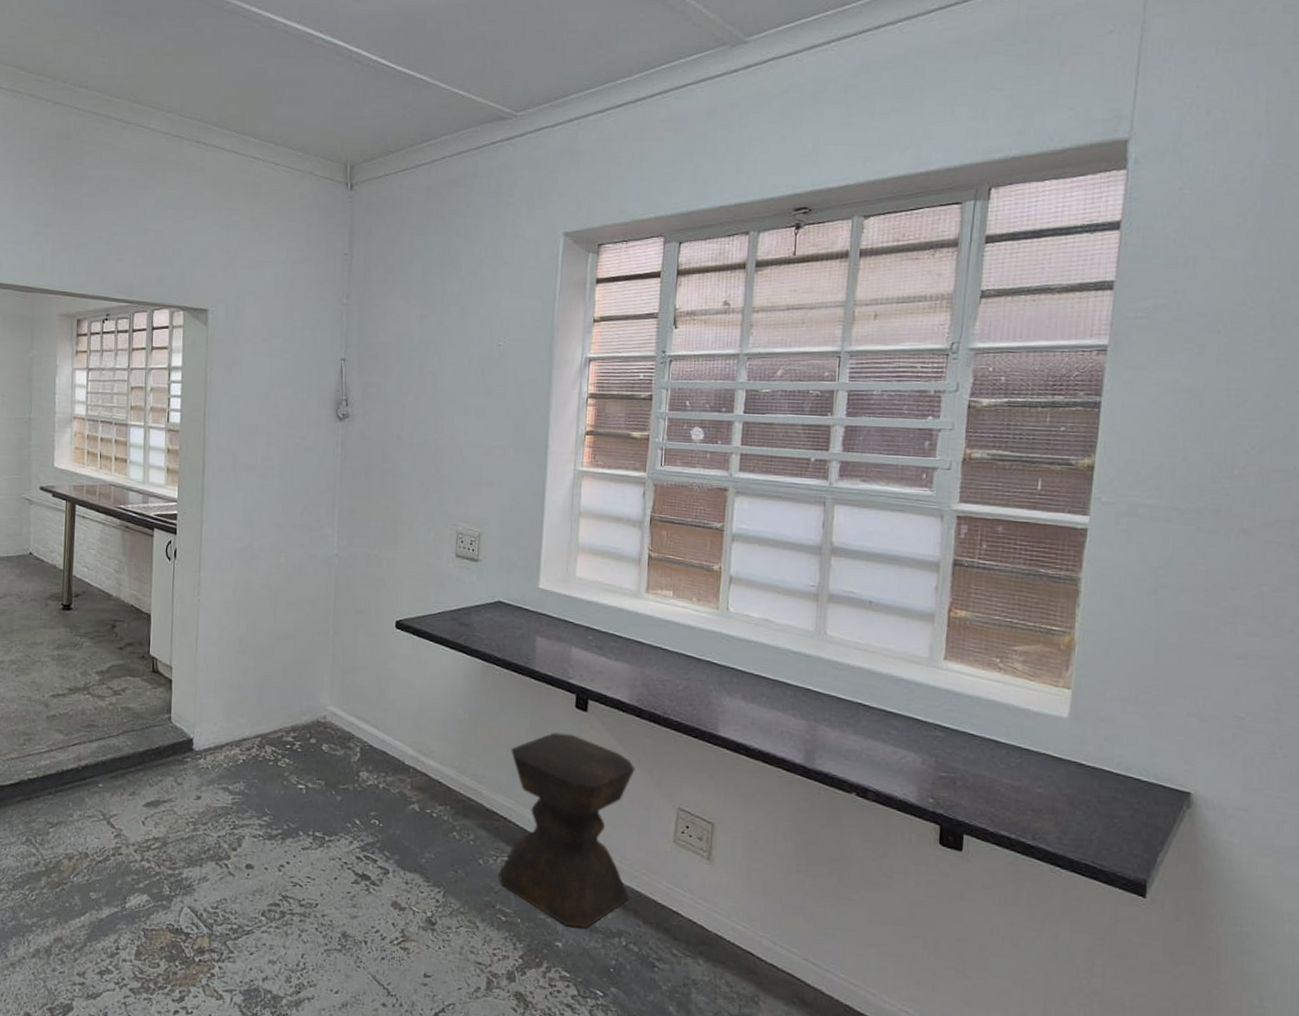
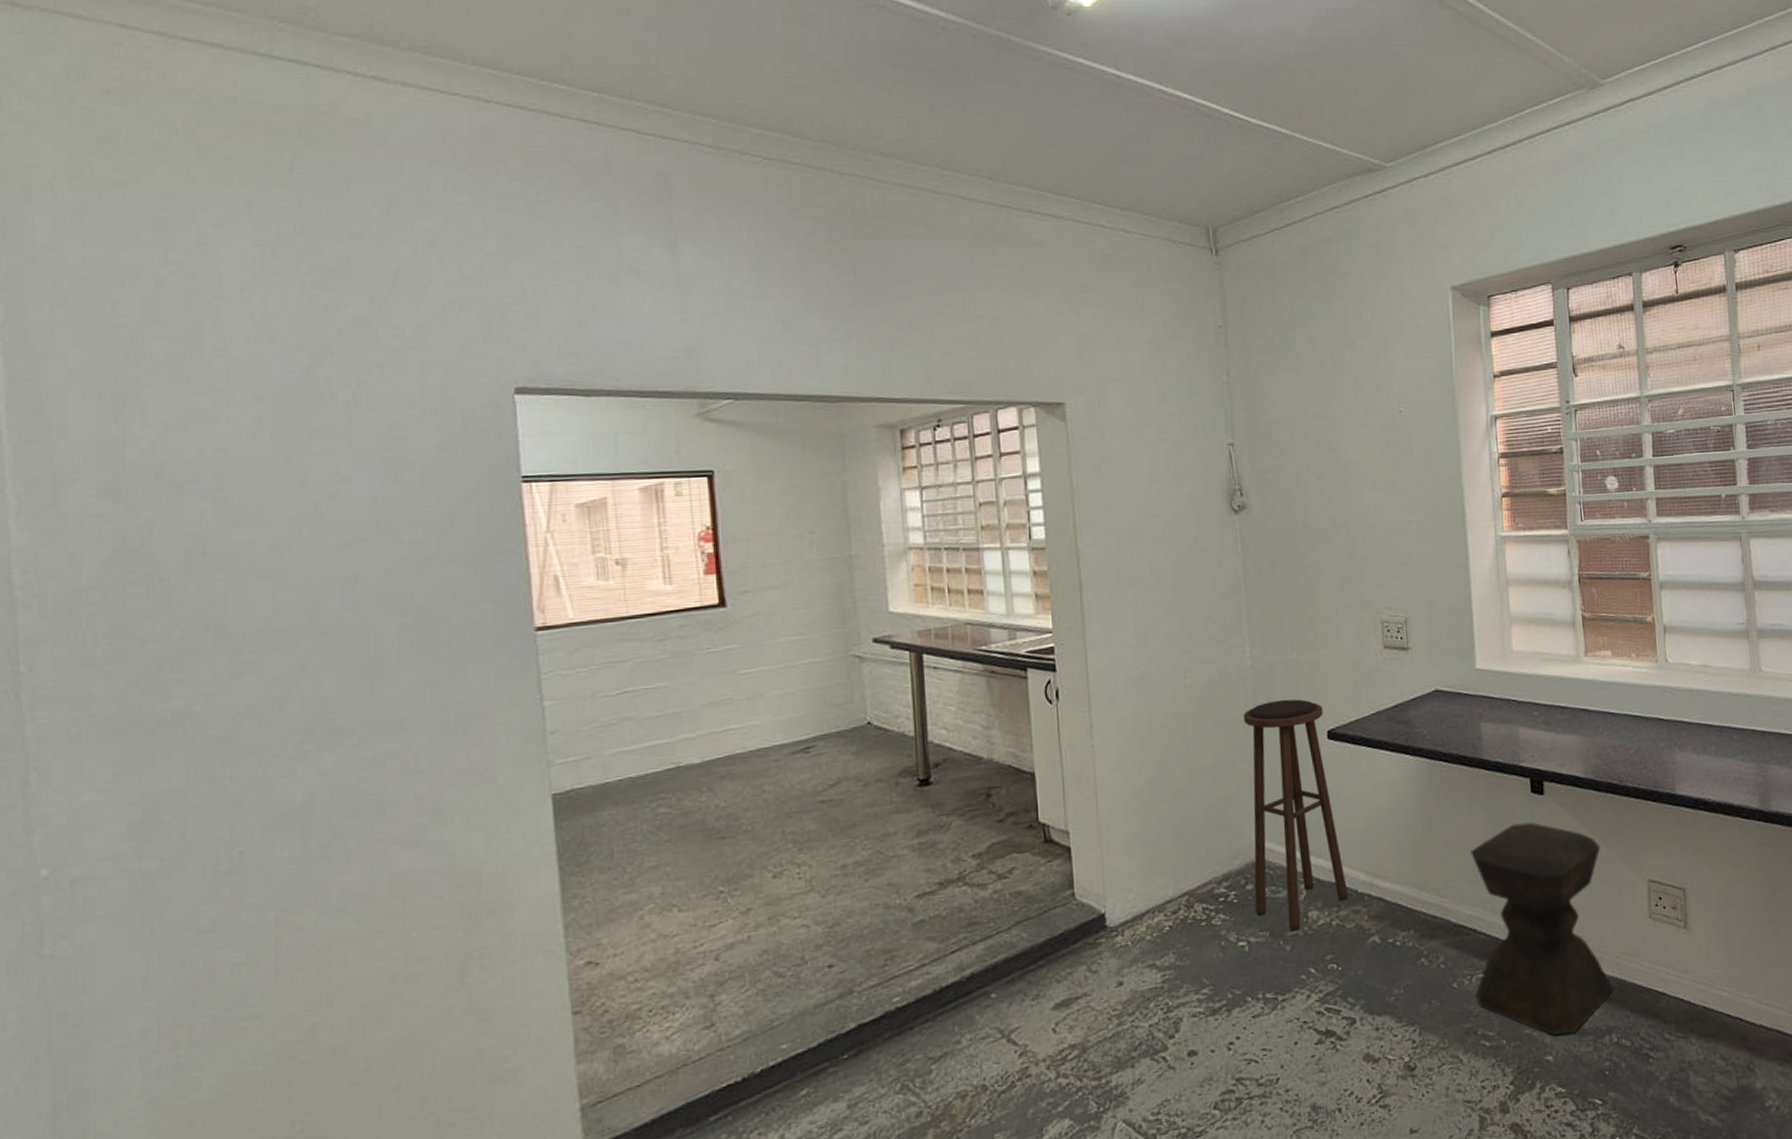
stool: none [315,587,397,786] -> present [1243,699,1349,931]

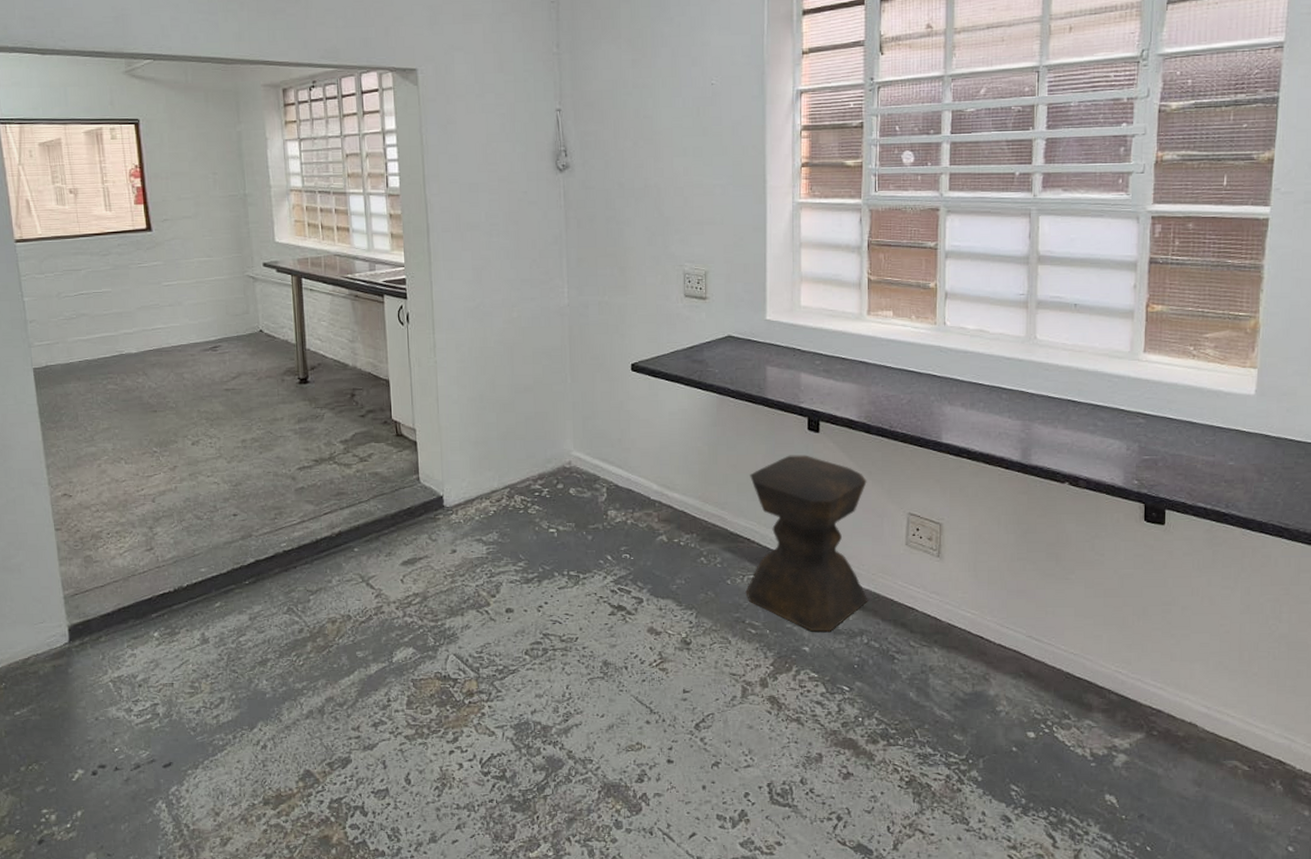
stool: present [1243,699,1349,931] -> none [560,334,643,525]

